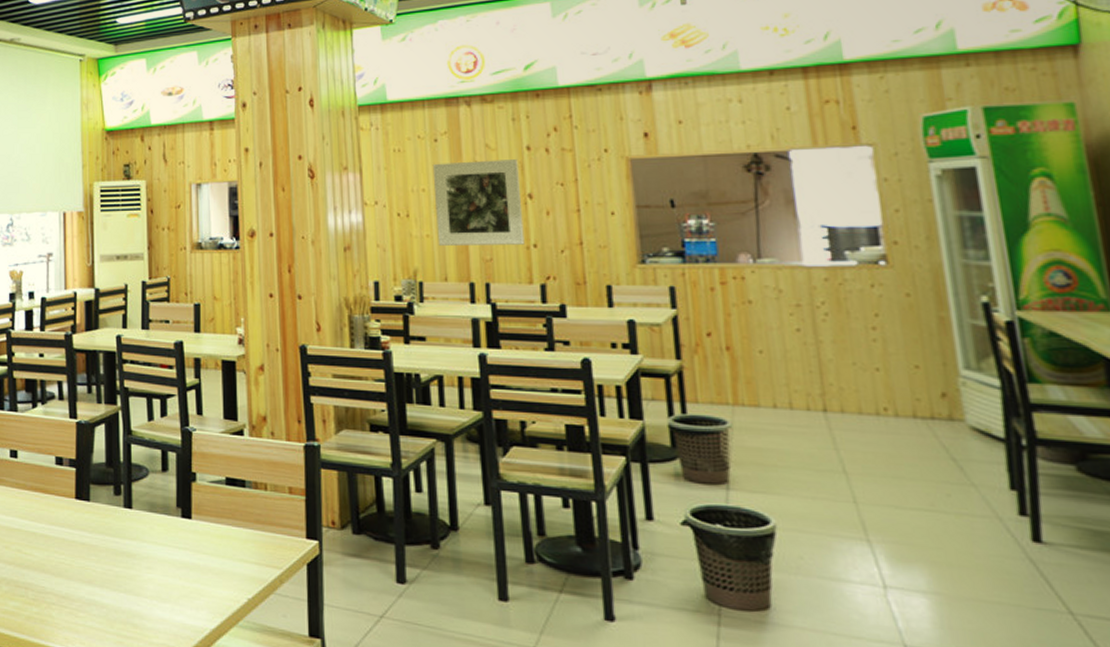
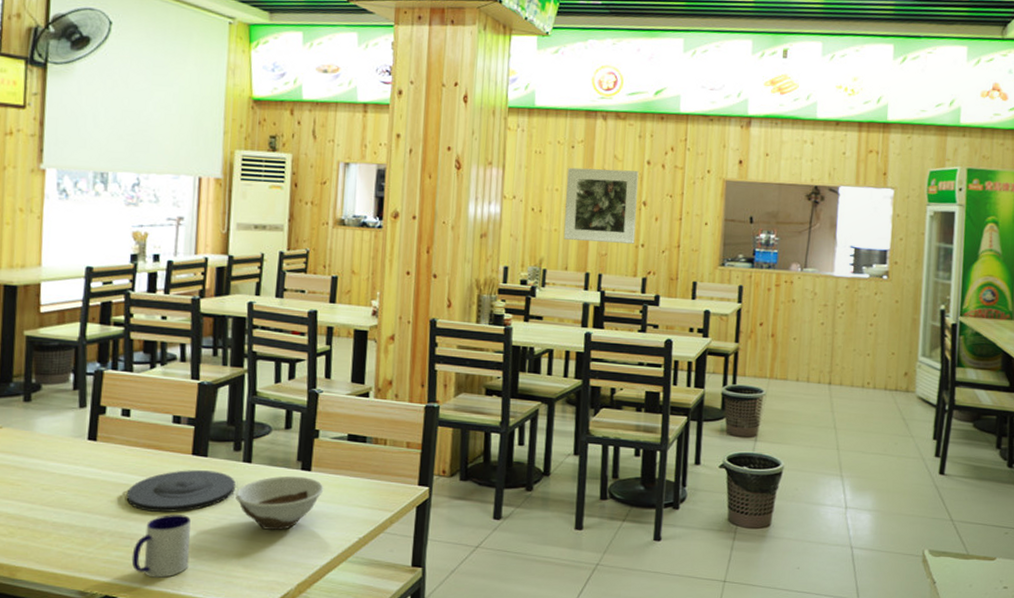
plate: none [19,515,118,561] -> present [126,470,236,512]
mug: none [27,563,80,633] -> present [131,515,191,578]
bowl: none [119,523,207,586] -> present [235,476,324,531]

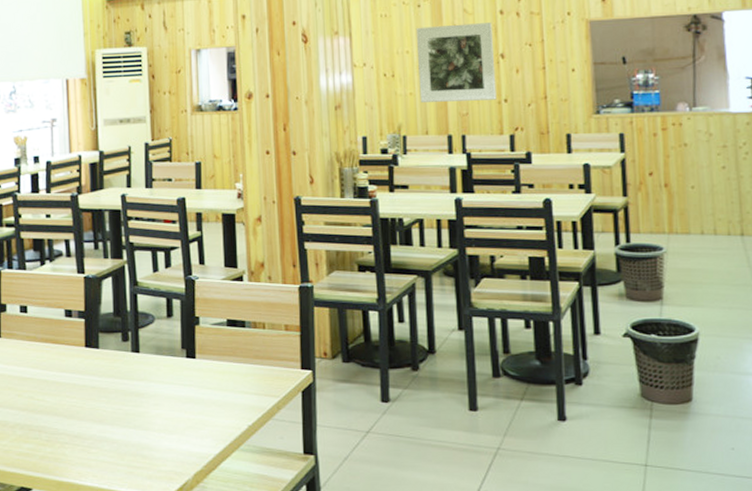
plate: present [126,470,236,512] -> none [31,362,127,404]
mug: present [131,515,191,578] -> none [41,407,92,469]
bowl: present [235,476,324,531] -> none [128,364,210,420]

